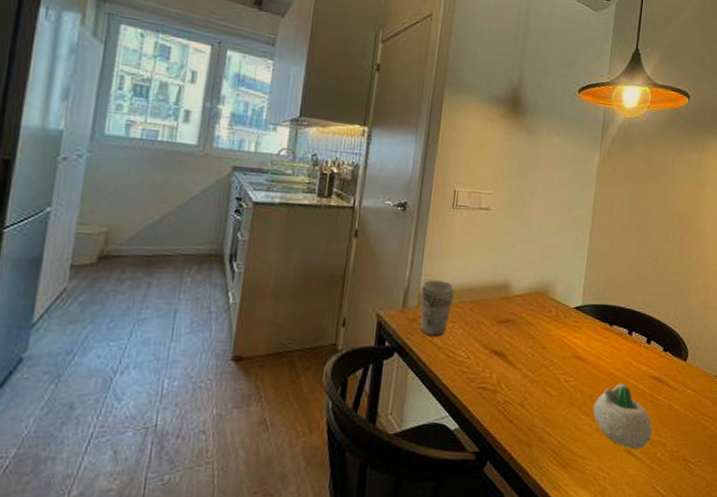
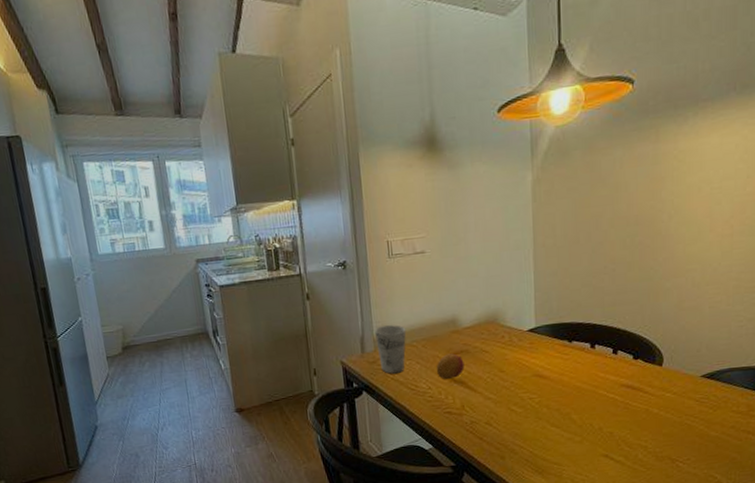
fruit: none [478,321,508,351] -> present [436,353,465,380]
succulent planter: present [593,384,653,450] -> none [562,395,631,454]

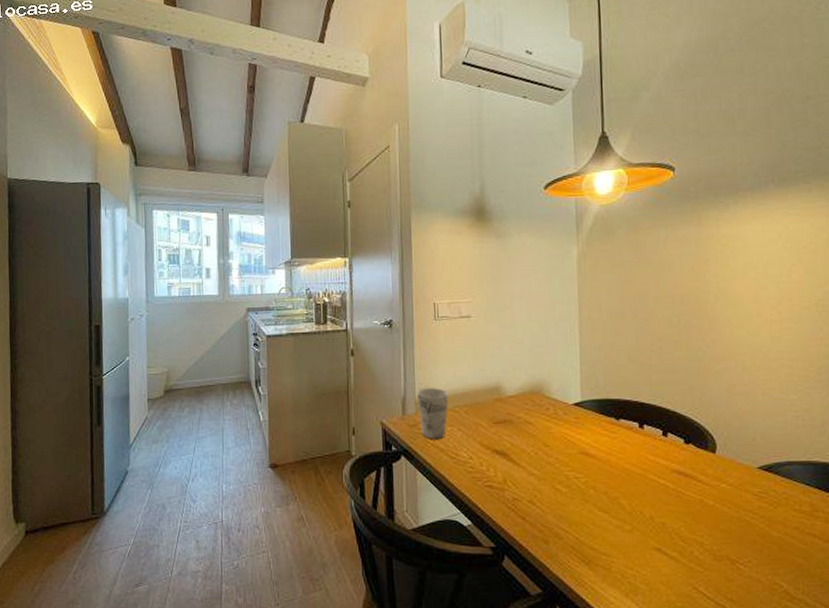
fruit: present [436,353,465,380] -> none [478,423,507,451]

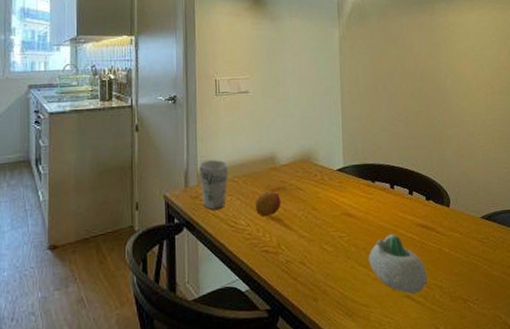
fruit: none [478,423,507,451] -> present [255,190,281,217]
succulent planter: none [610,479,685,548] -> present [368,234,428,294]

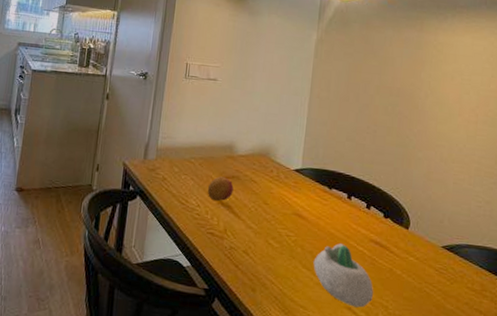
cup: present [199,160,229,210] -> none [158,137,188,185]

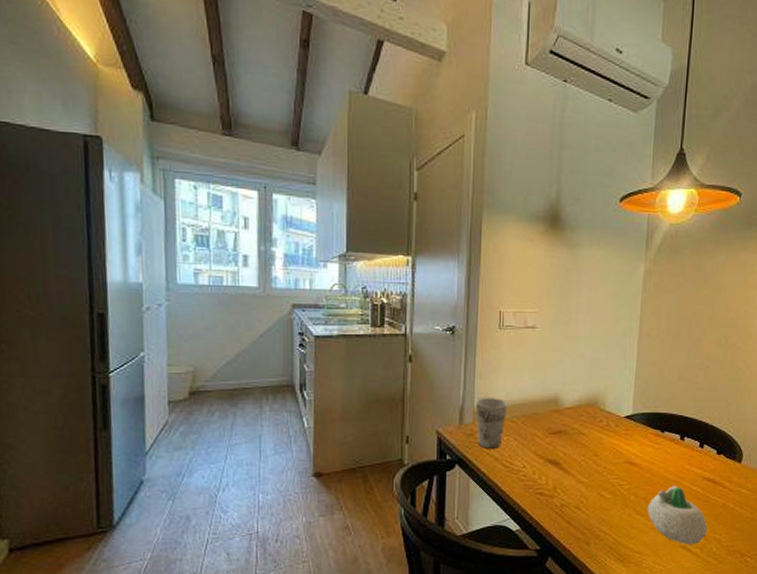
cup: none [158,137,188,185] -> present [476,398,508,448]
fruit: present [207,176,234,202] -> none [532,433,561,460]

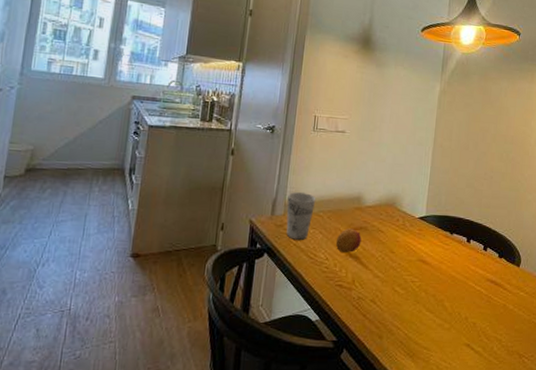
fruit: none [532,433,561,460] -> present [335,228,362,253]
succulent planter: present [647,486,708,545] -> none [436,285,490,344]

